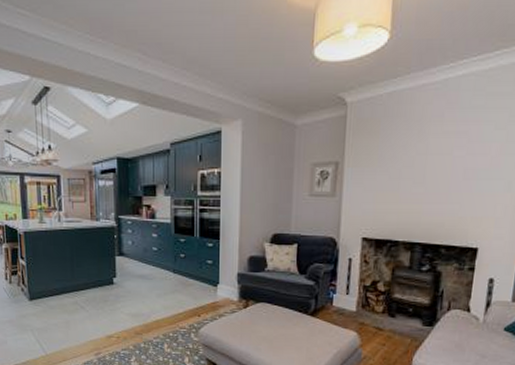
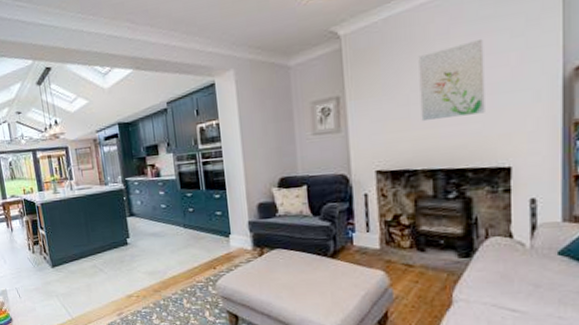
wall art: none [408,127,472,197] -> present [418,39,485,122]

